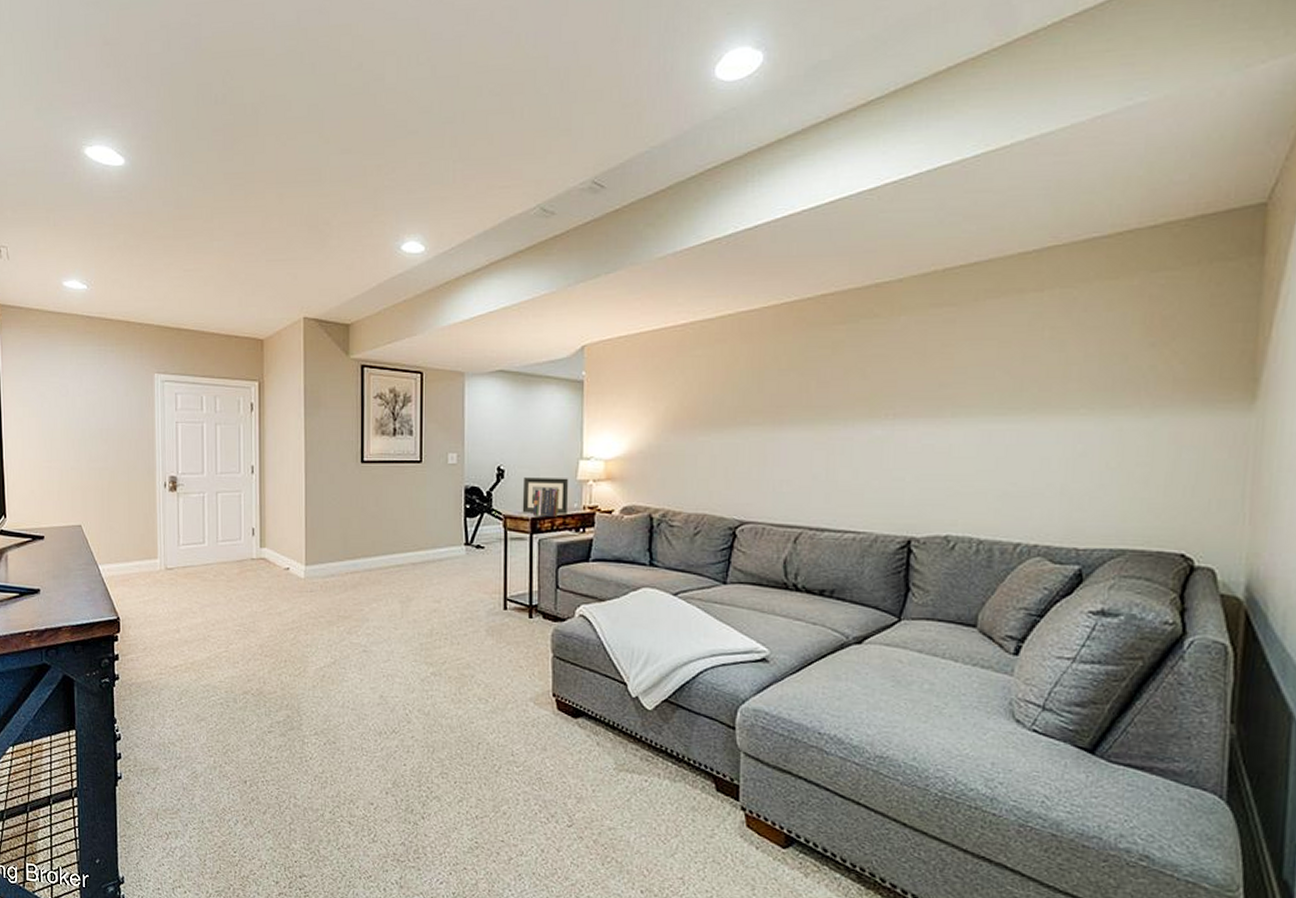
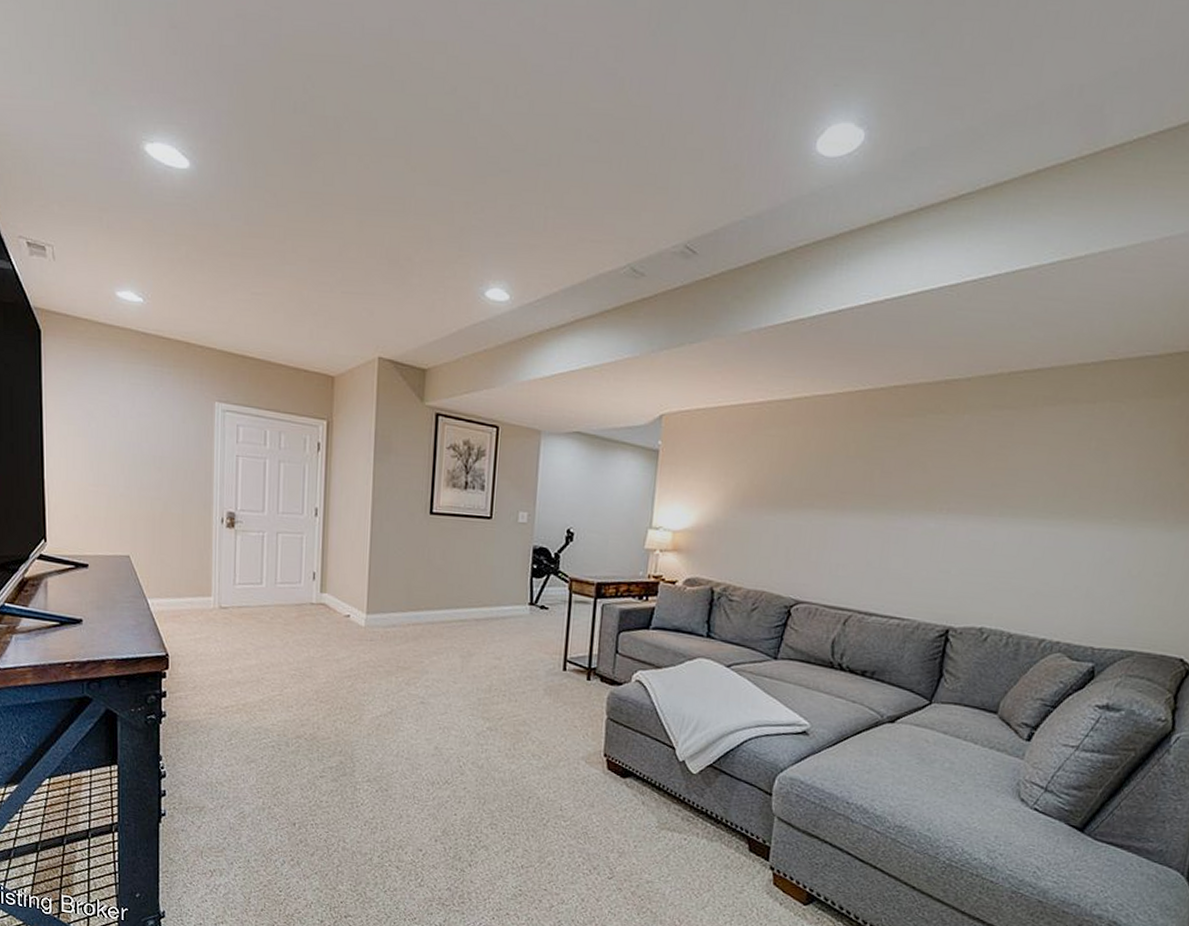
picture frame: present [522,477,568,514] -> none [588,542,636,582]
books: present [533,488,560,517] -> none [599,554,627,584]

